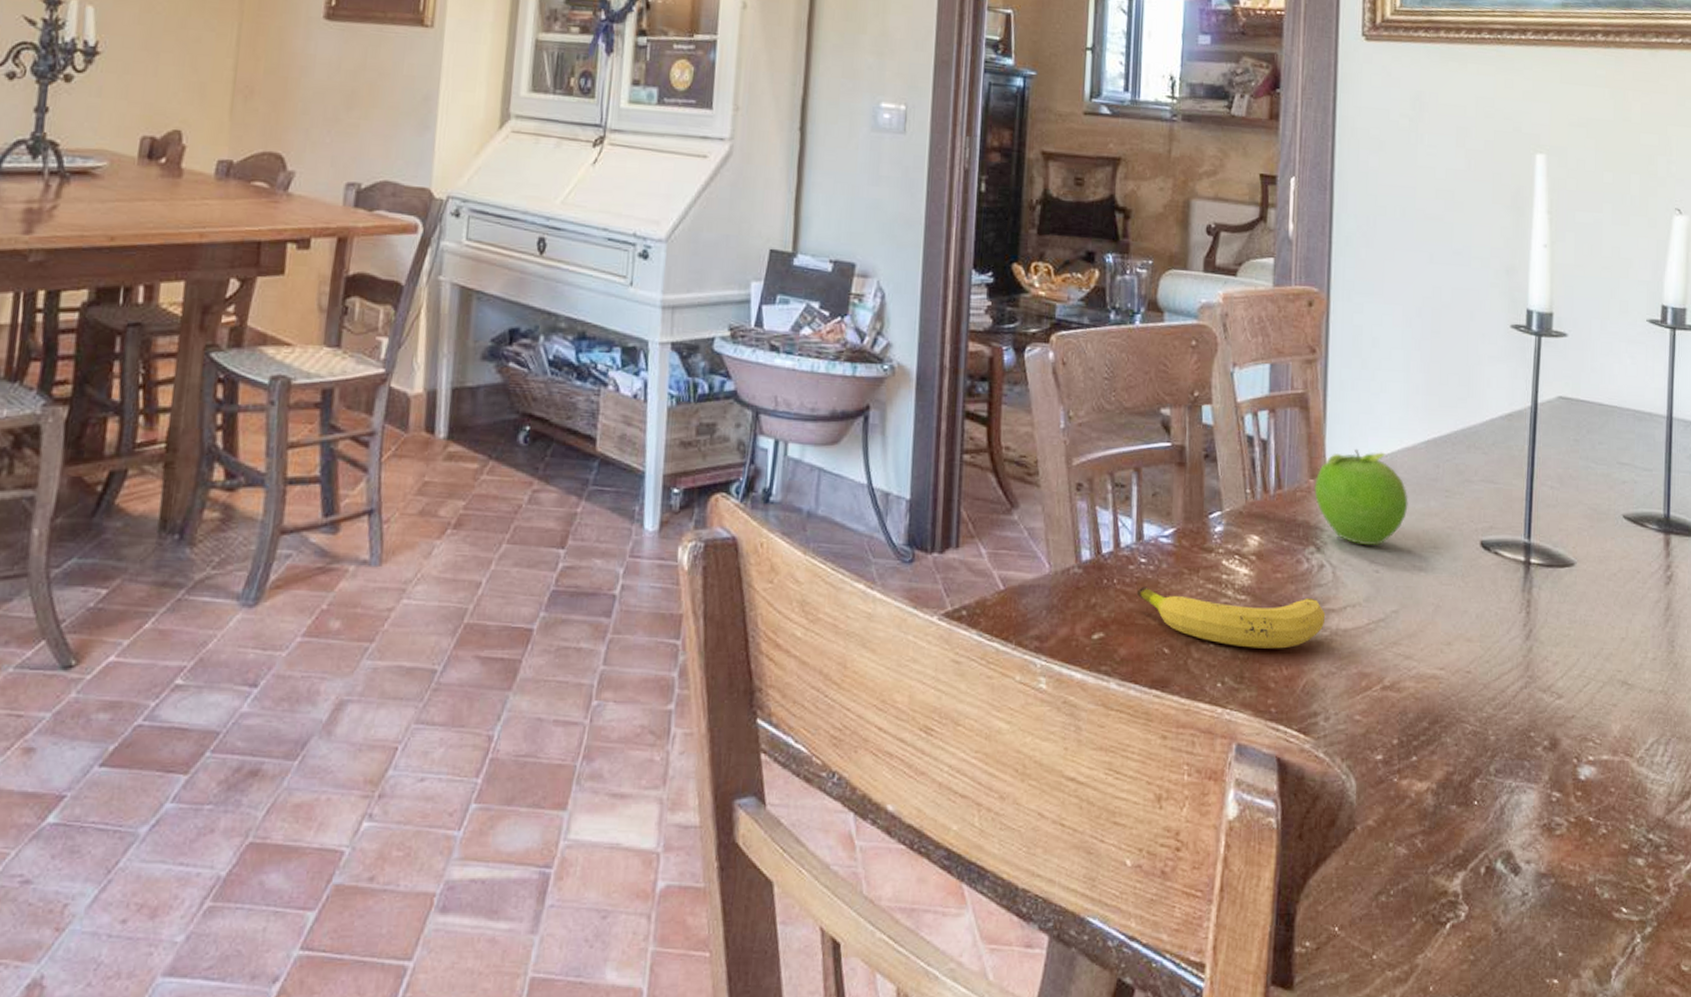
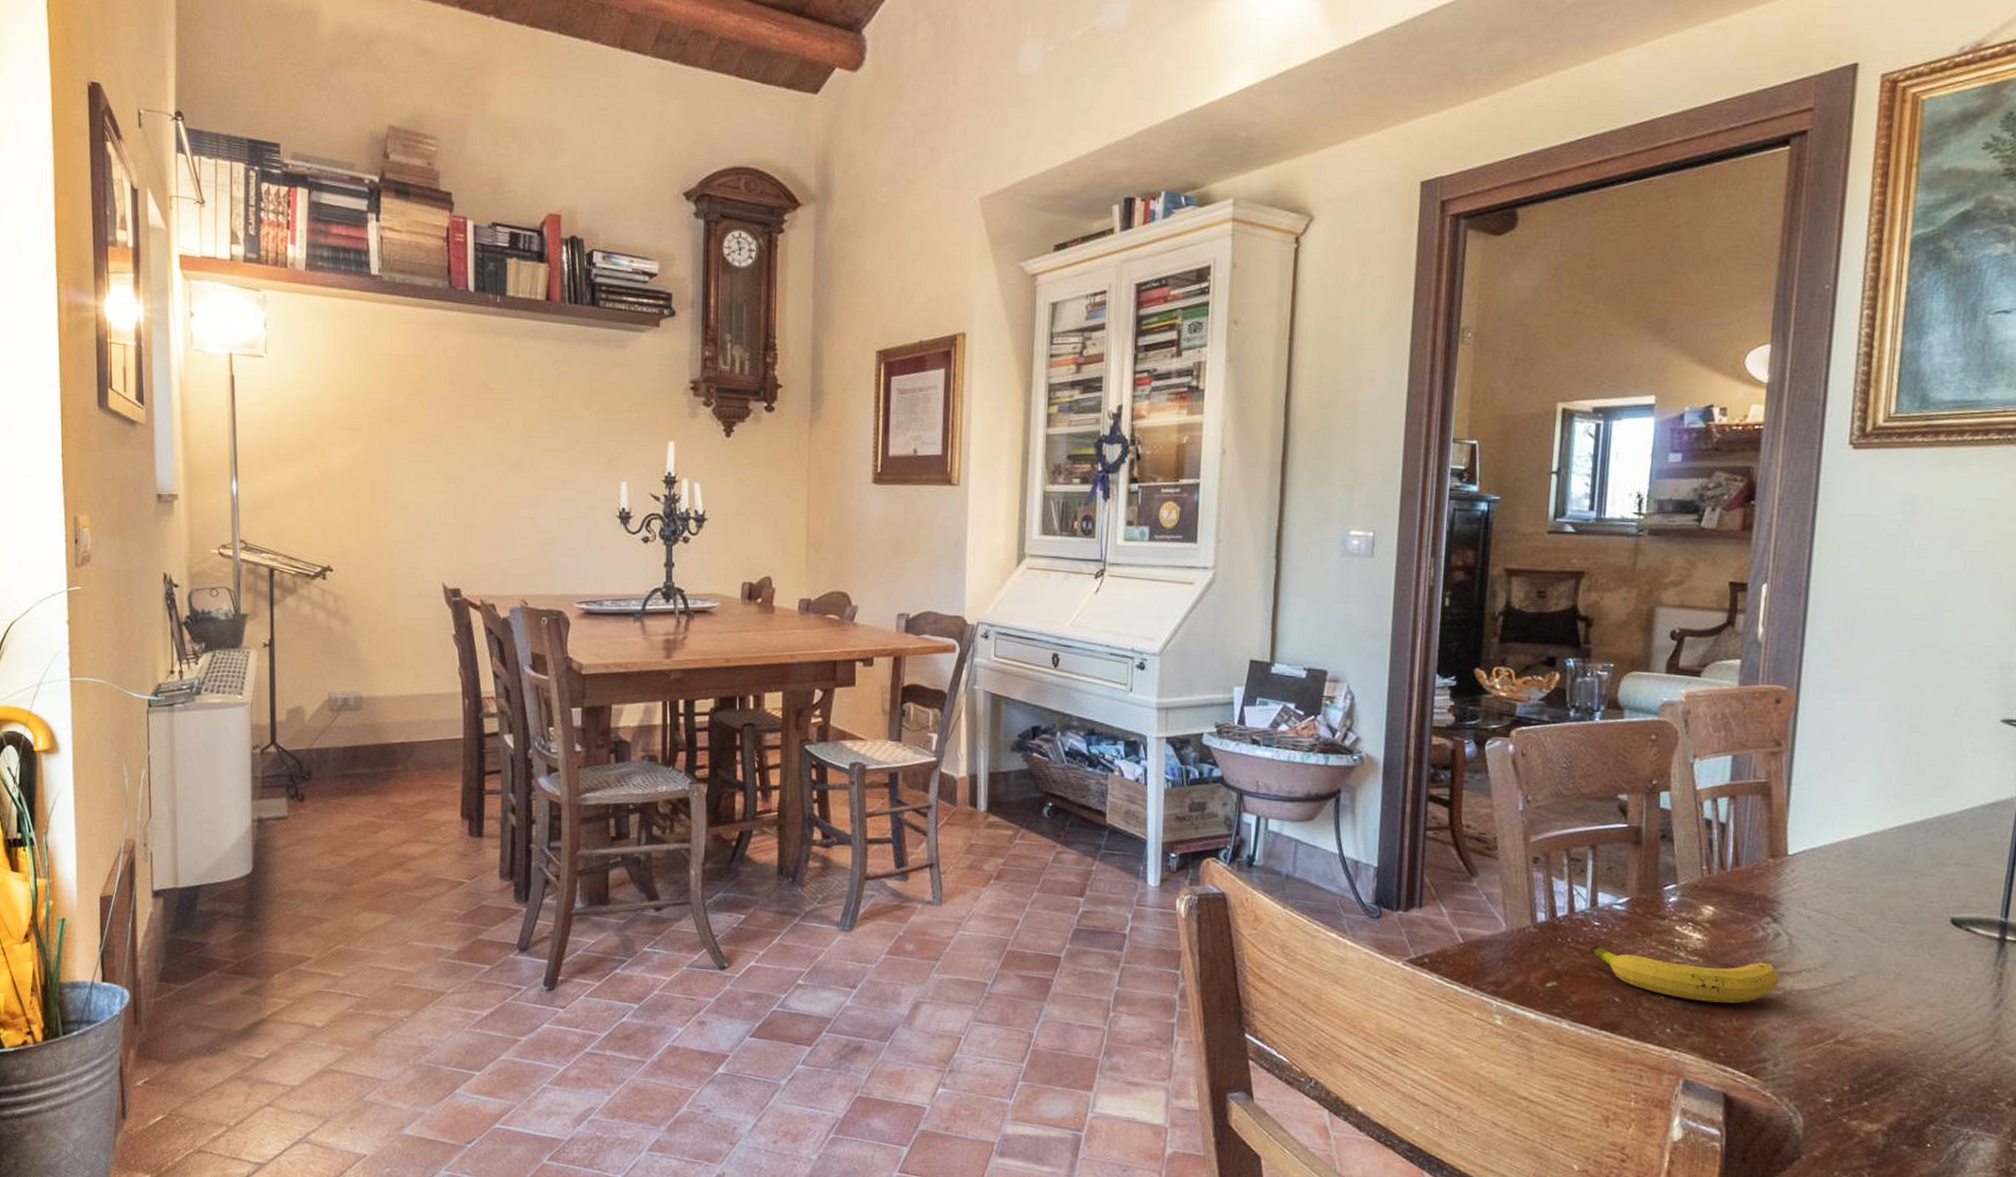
fruit: present [1314,449,1408,545] -> none [1773,833,1874,919]

